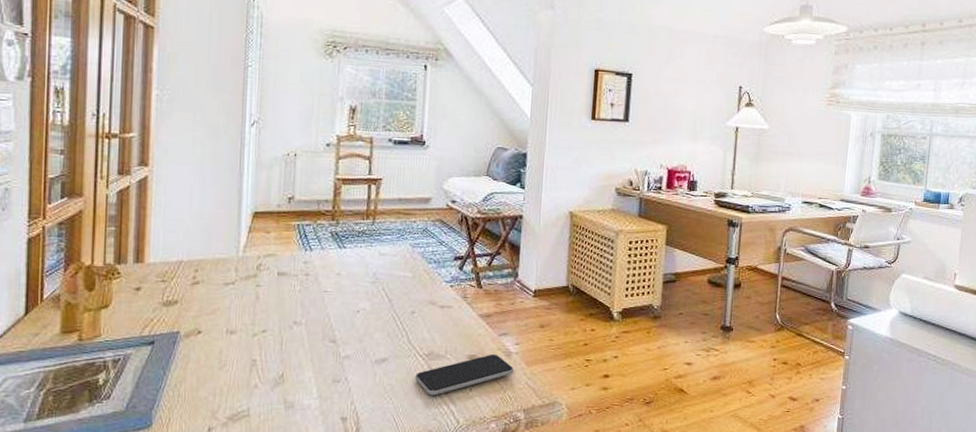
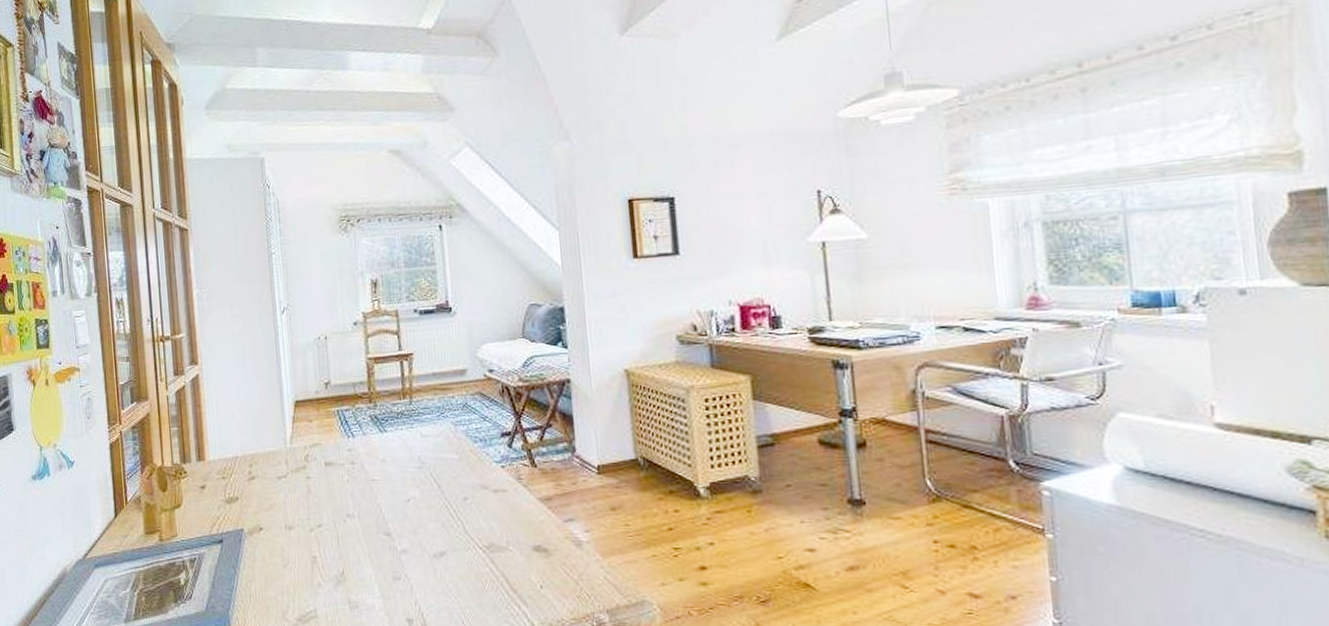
smartphone: present [415,354,513,396] -> none [478,543,588,594]

